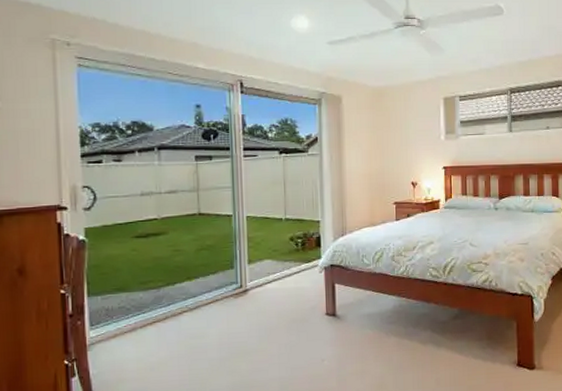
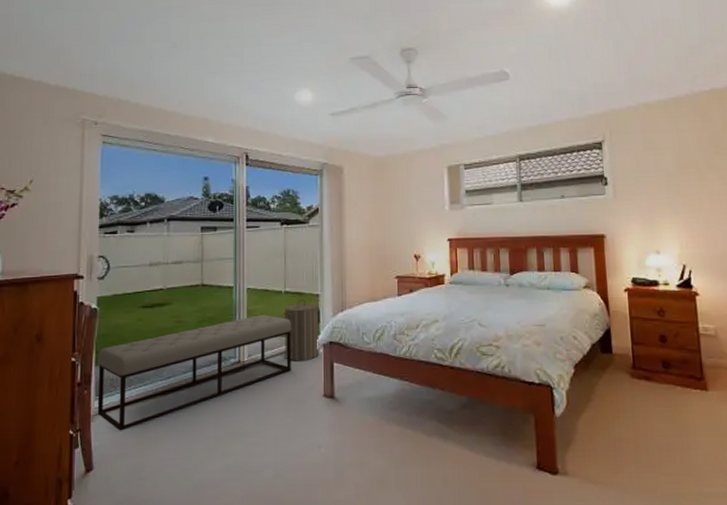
bench: none [90,240,294,358] -> present [97,314,292,431]
laundry hamper: none [284,226,321,284] -> present [283,299,320,362]

